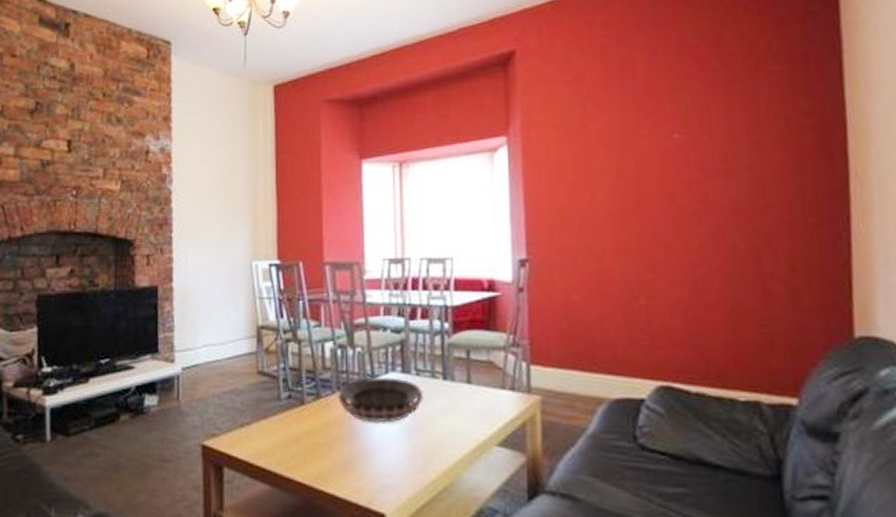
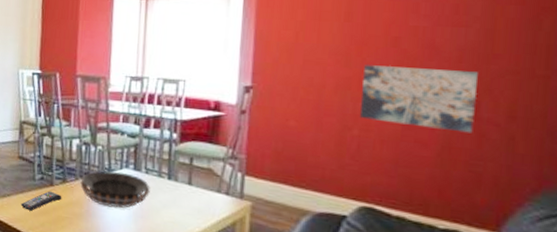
remote control: none [264,411,317,441] -> present [20,190,62,211]
wall art: none [643,224,759,291] -> present [359,65,478,133]

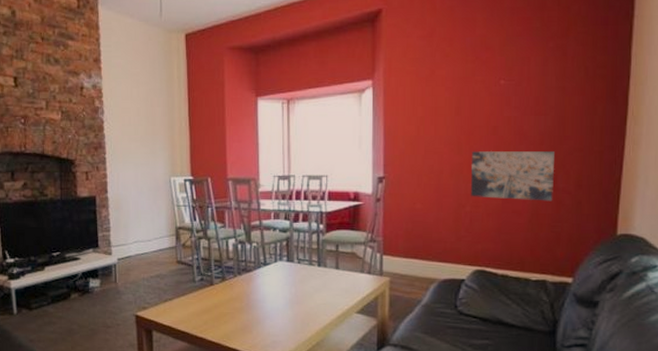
remote control: present [20,190,62,211] -> none [183,290,223,311]
decorative bowl: present [80,171,150,209] -> none [239,265,303,298]

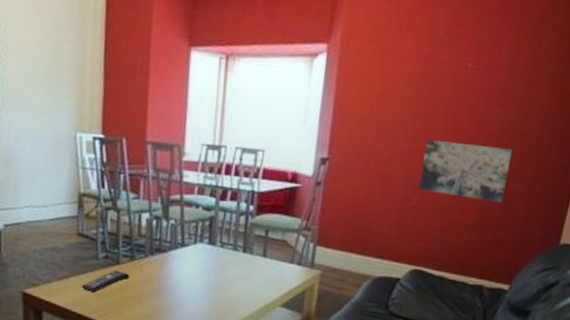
remote control: none [183,290,223,311] -> present [81,270,130,293]

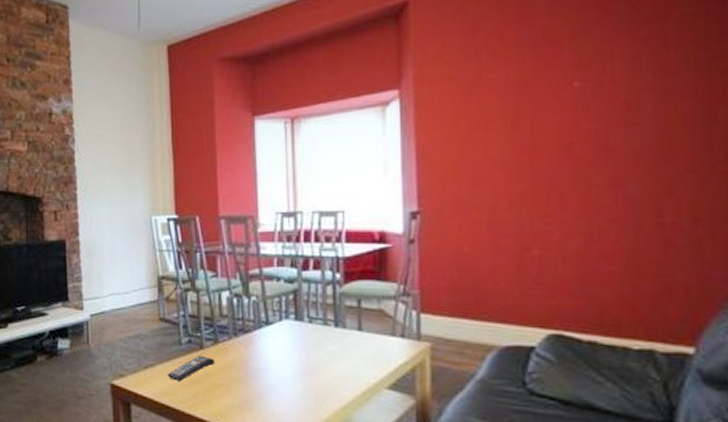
wall art: present [418,140,512,203] -> none [537,174,658,241]

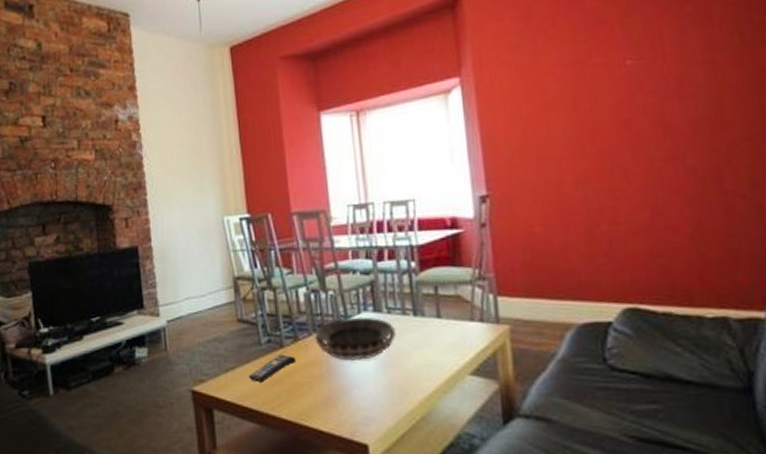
decorative bowl: none [235,324,316,367] -> present [315,317,396,361]

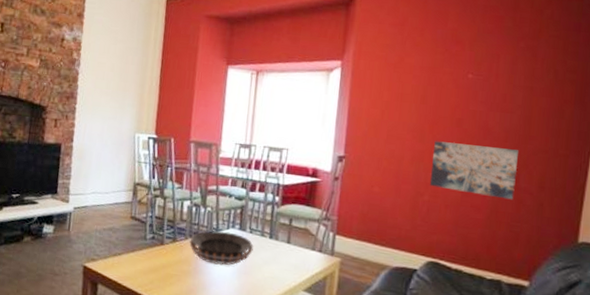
remote control: present [248,354,296,382] -> none [131,249,172,269]
wall art: none [600,144,721,212] -> present [429,141,518,200]

